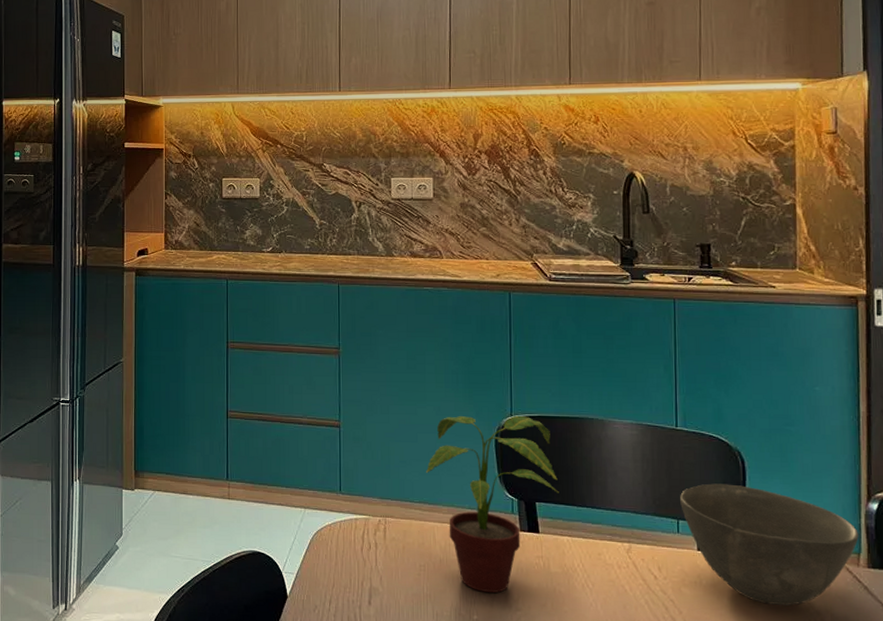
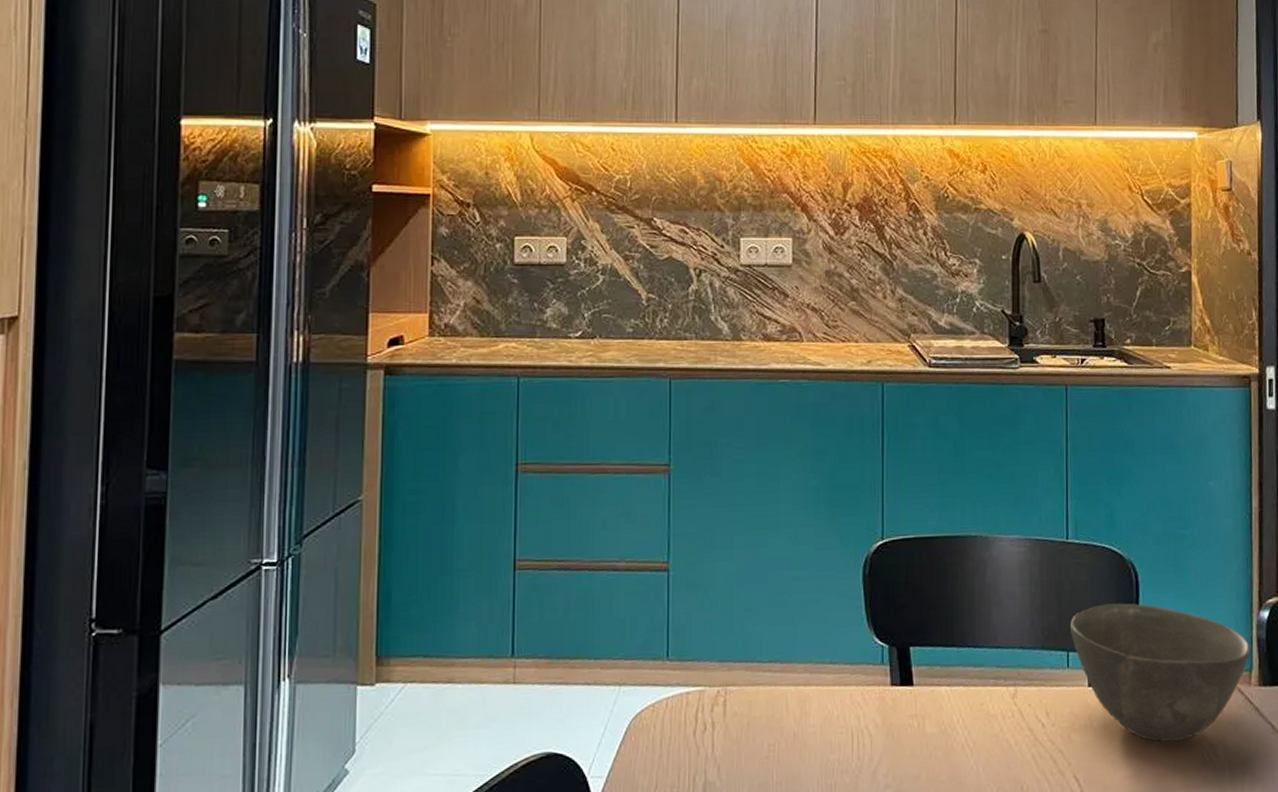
potted plant: present [425,415,559,593] -> none [777,538,937,771]

